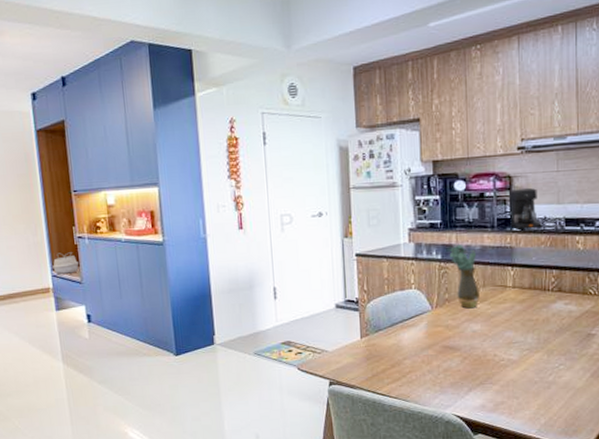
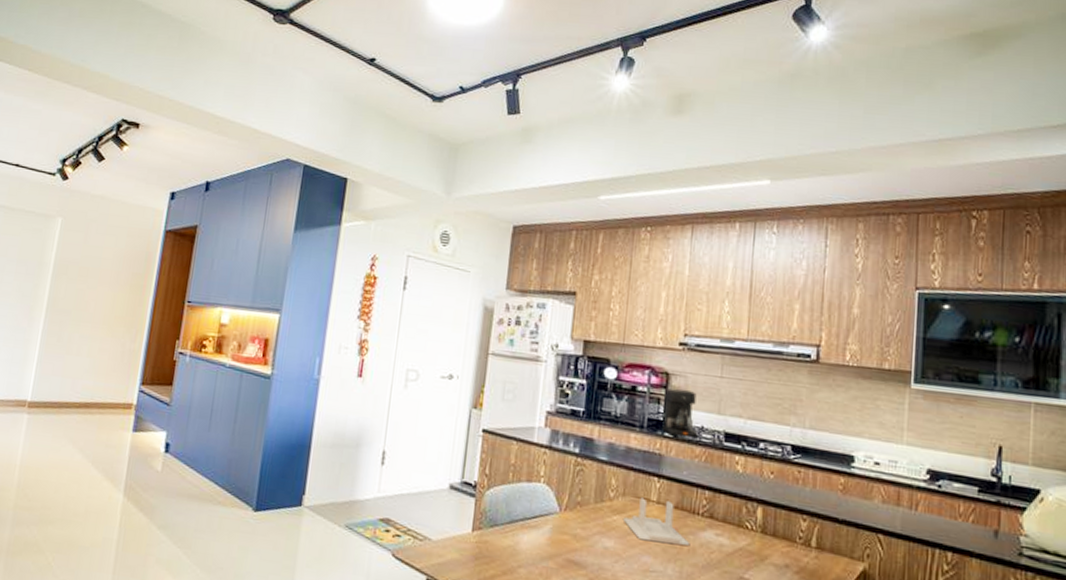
woven basket: present [52,252,79,275] -> none [142,366,173,392]
vase: present [448,242,480,309] -> none [588,436,620,520]
napkin holder: none [485,284,544,320] -> present [622,497,691,546]

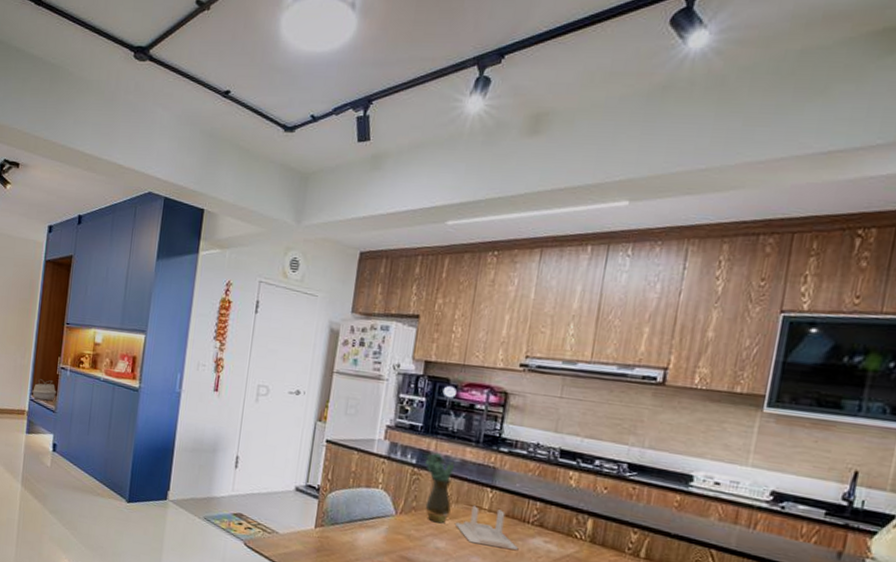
woven basket: none [142,366,173,392] -> present [32,379,57,401]
vase: none [588,436,620,520] -> present [424,448,455,524]
coffee maker: present [662,388,698,438] -> none [497,407,534,454]

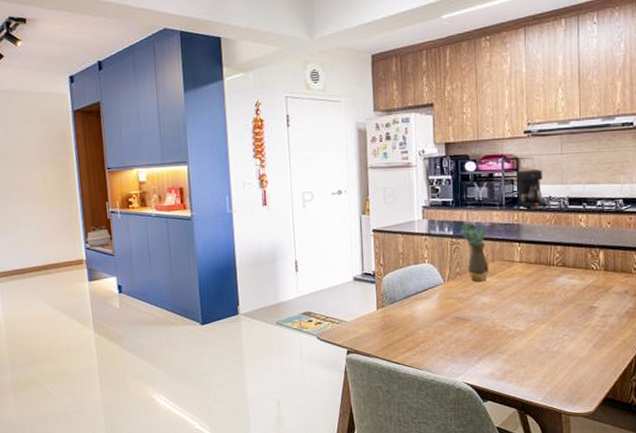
napkin holder: present [454,505,519,550] -> none [494,259,550,293]
coffee maker: none [497,407,534,454] -> present [516,168,547,208]

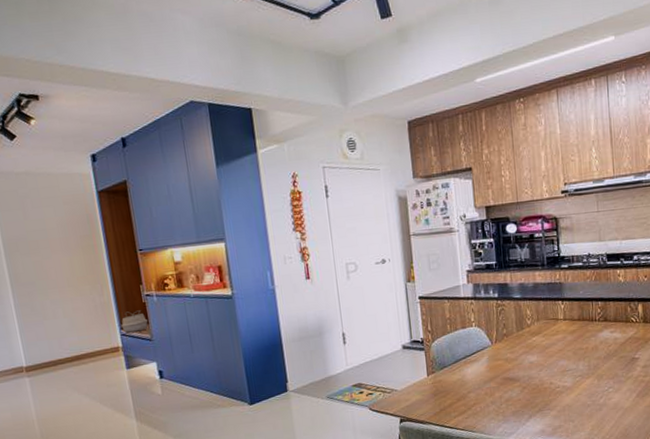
vase: present [460,219,489,282] -> none [504,281,535,342]
coffee maker: present [516,168,547,208] -> none [555,227,587,266]

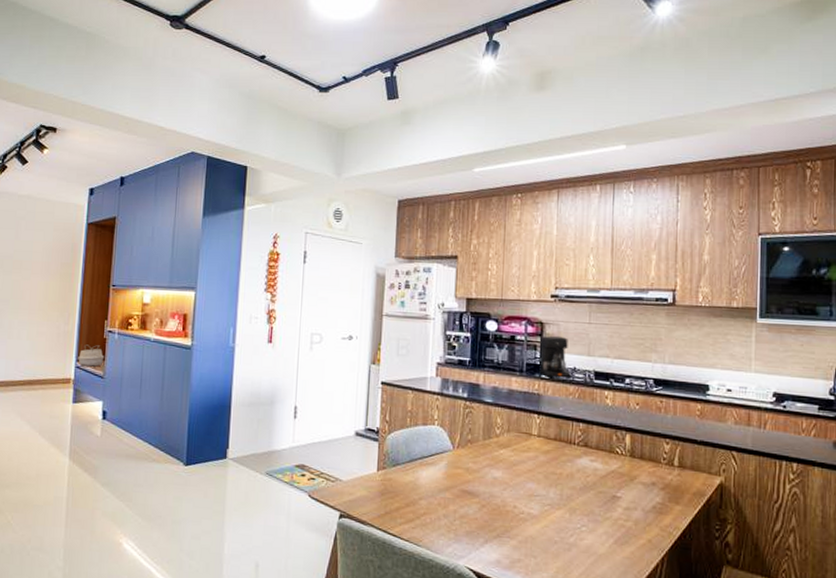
coffee maker: none [555,227,587,266] -> present [539,335,571,378]

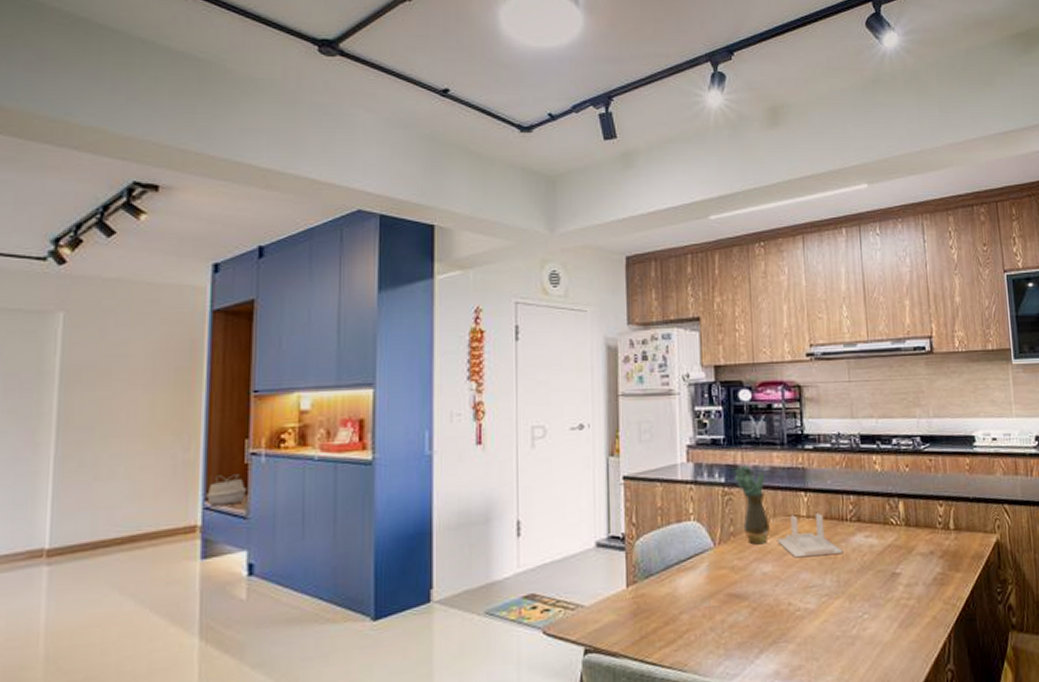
vase: none [475,382,504,454] -> present [733,462,770,545]
napkin holder: none [508,432,569,472] -> present [776,513,844,558]
coffee maker: present [539,335,571,378] -> none [798,399,836,447]

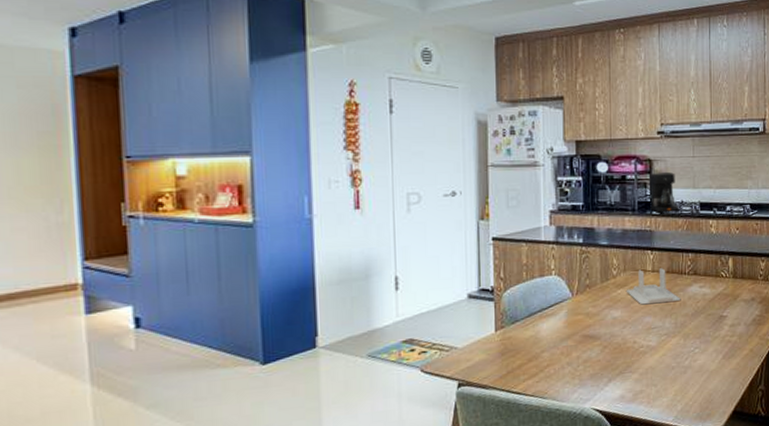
woven basket: present [206,474,248,507] -> none [85,236,128,266]
vase: present [733,462,770,545] -> none [590,226,620,295]
coffee maker: none [798,399,836,447] -> present [649,171,679,213]

